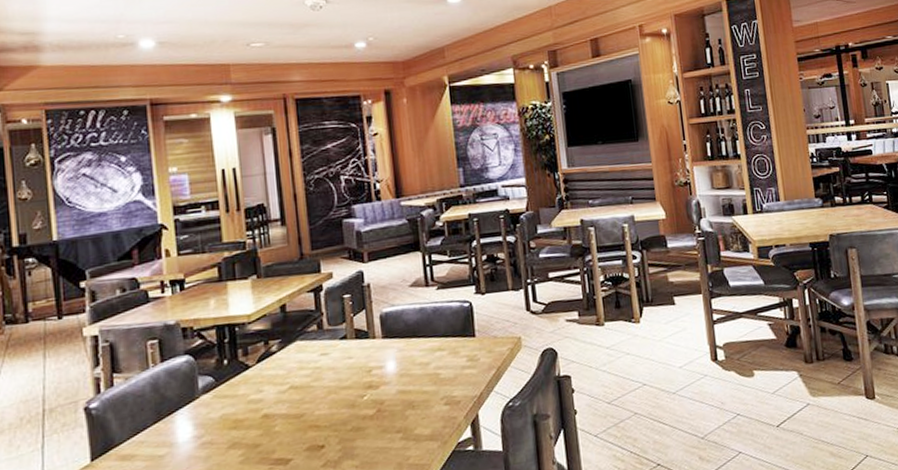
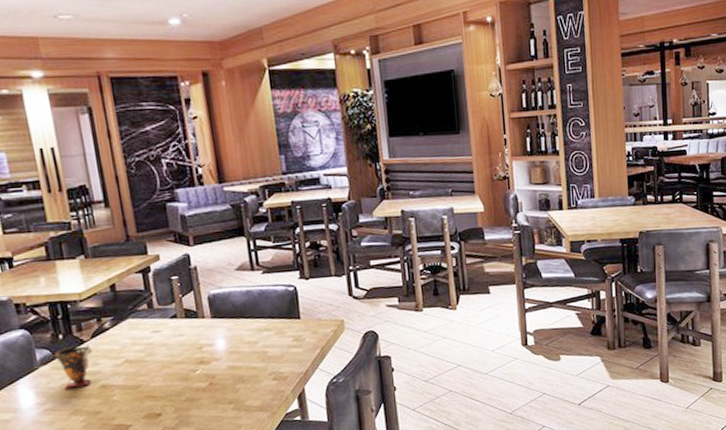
cup: none [218,370,257,419] -> present [55,345,92,389]

